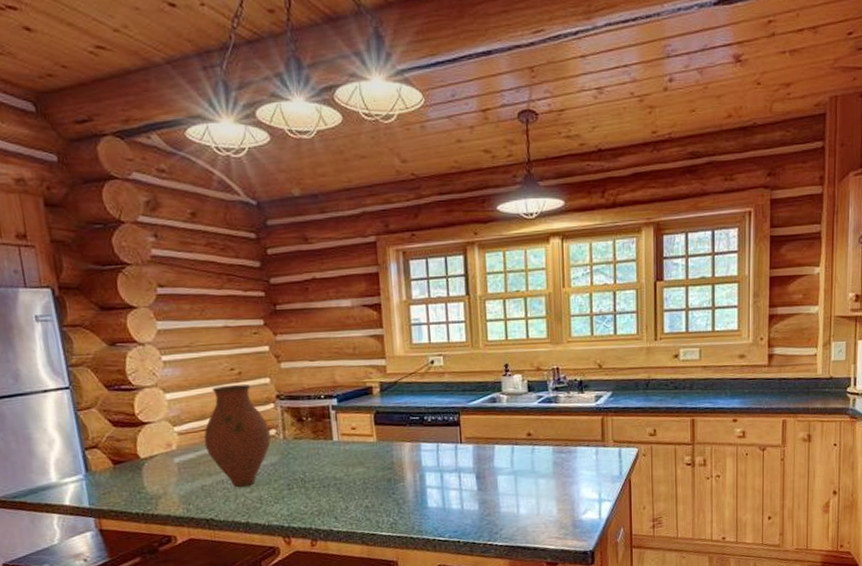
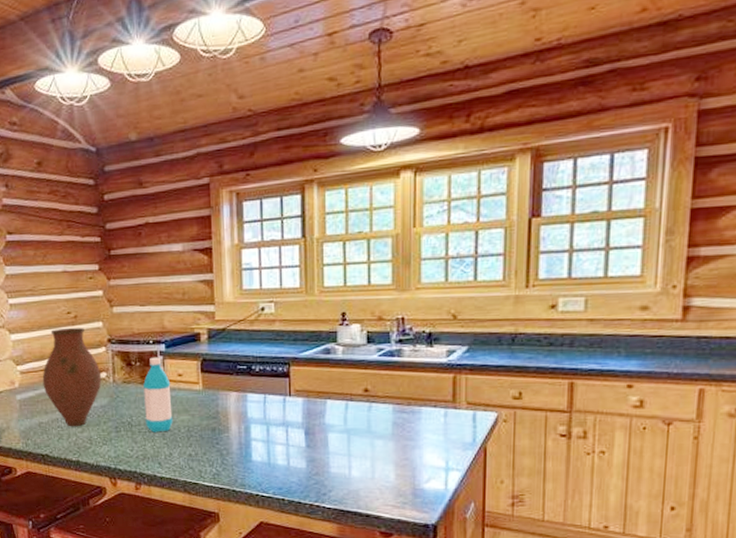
water bottle: none [316,411,348,487] -> present [143,357,173,432]

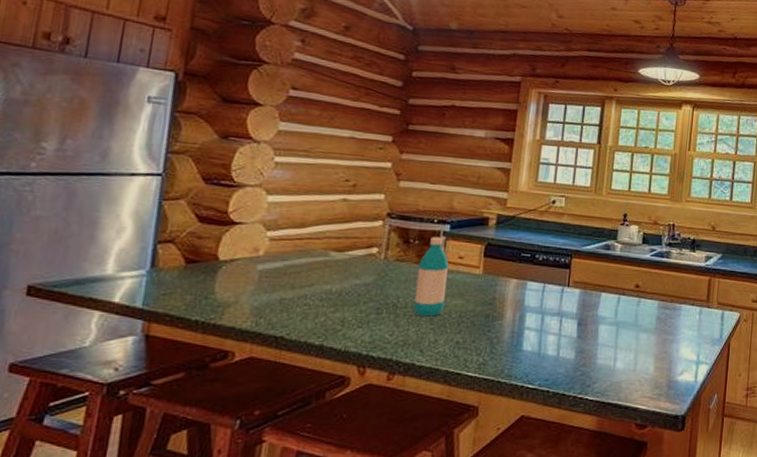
vase: present [42,327,102,427] -> none [296,196,372,306]

